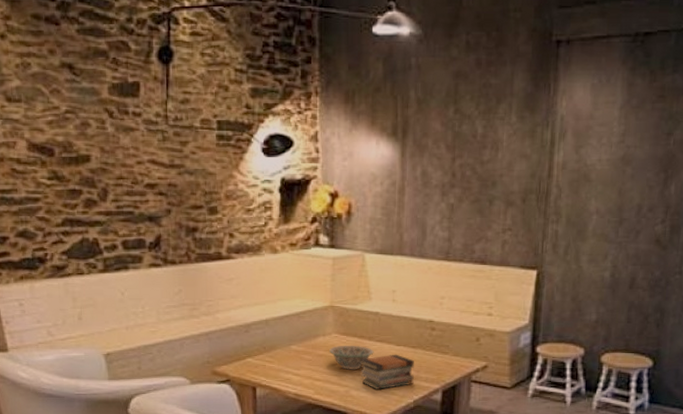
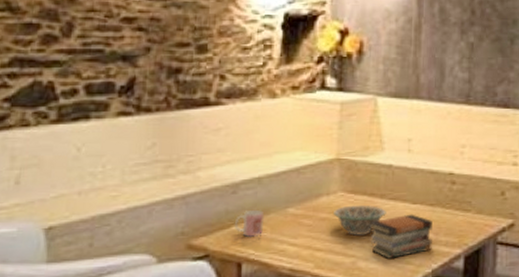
mug: none [248,345,272,368] -> present [234,209,265,238]

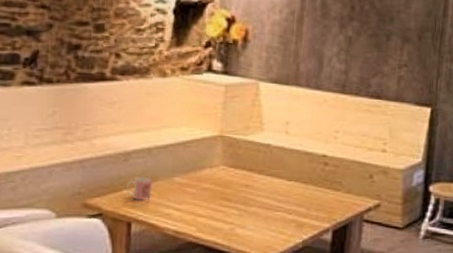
decorative bowl: present [334,205,386,236] -> none [215,178,263,206]
book stack: present [369,214,433,259] -> none [247,189,305,228]

